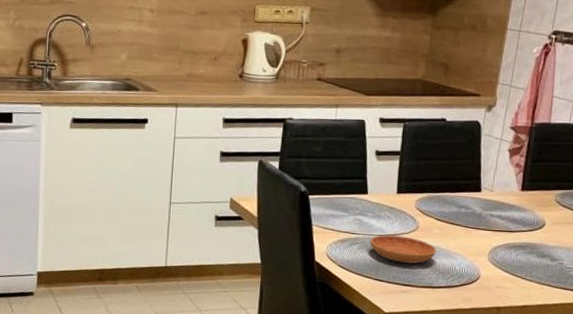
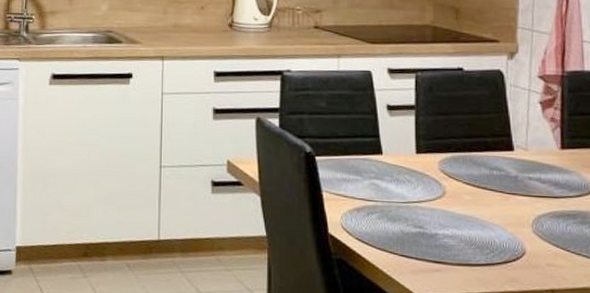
saucer: present [369,235,436,264] -> none [390,202,470,236]

